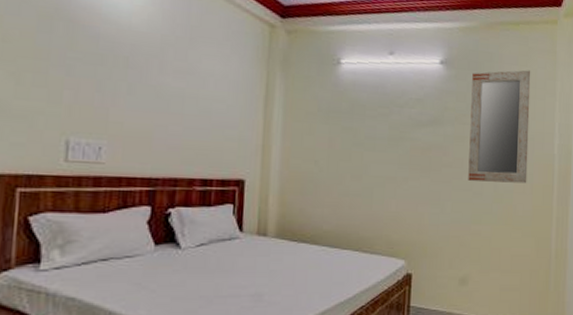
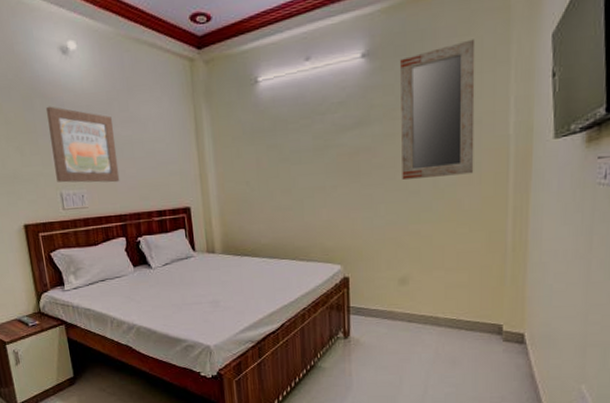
wall art: none [65,33,163,139] -> present [45,106,120,183]

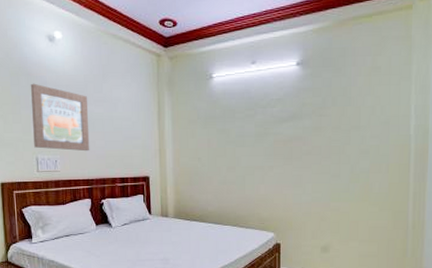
home mirror: present [400,39,475,181] -> none [326,58,385,166]

